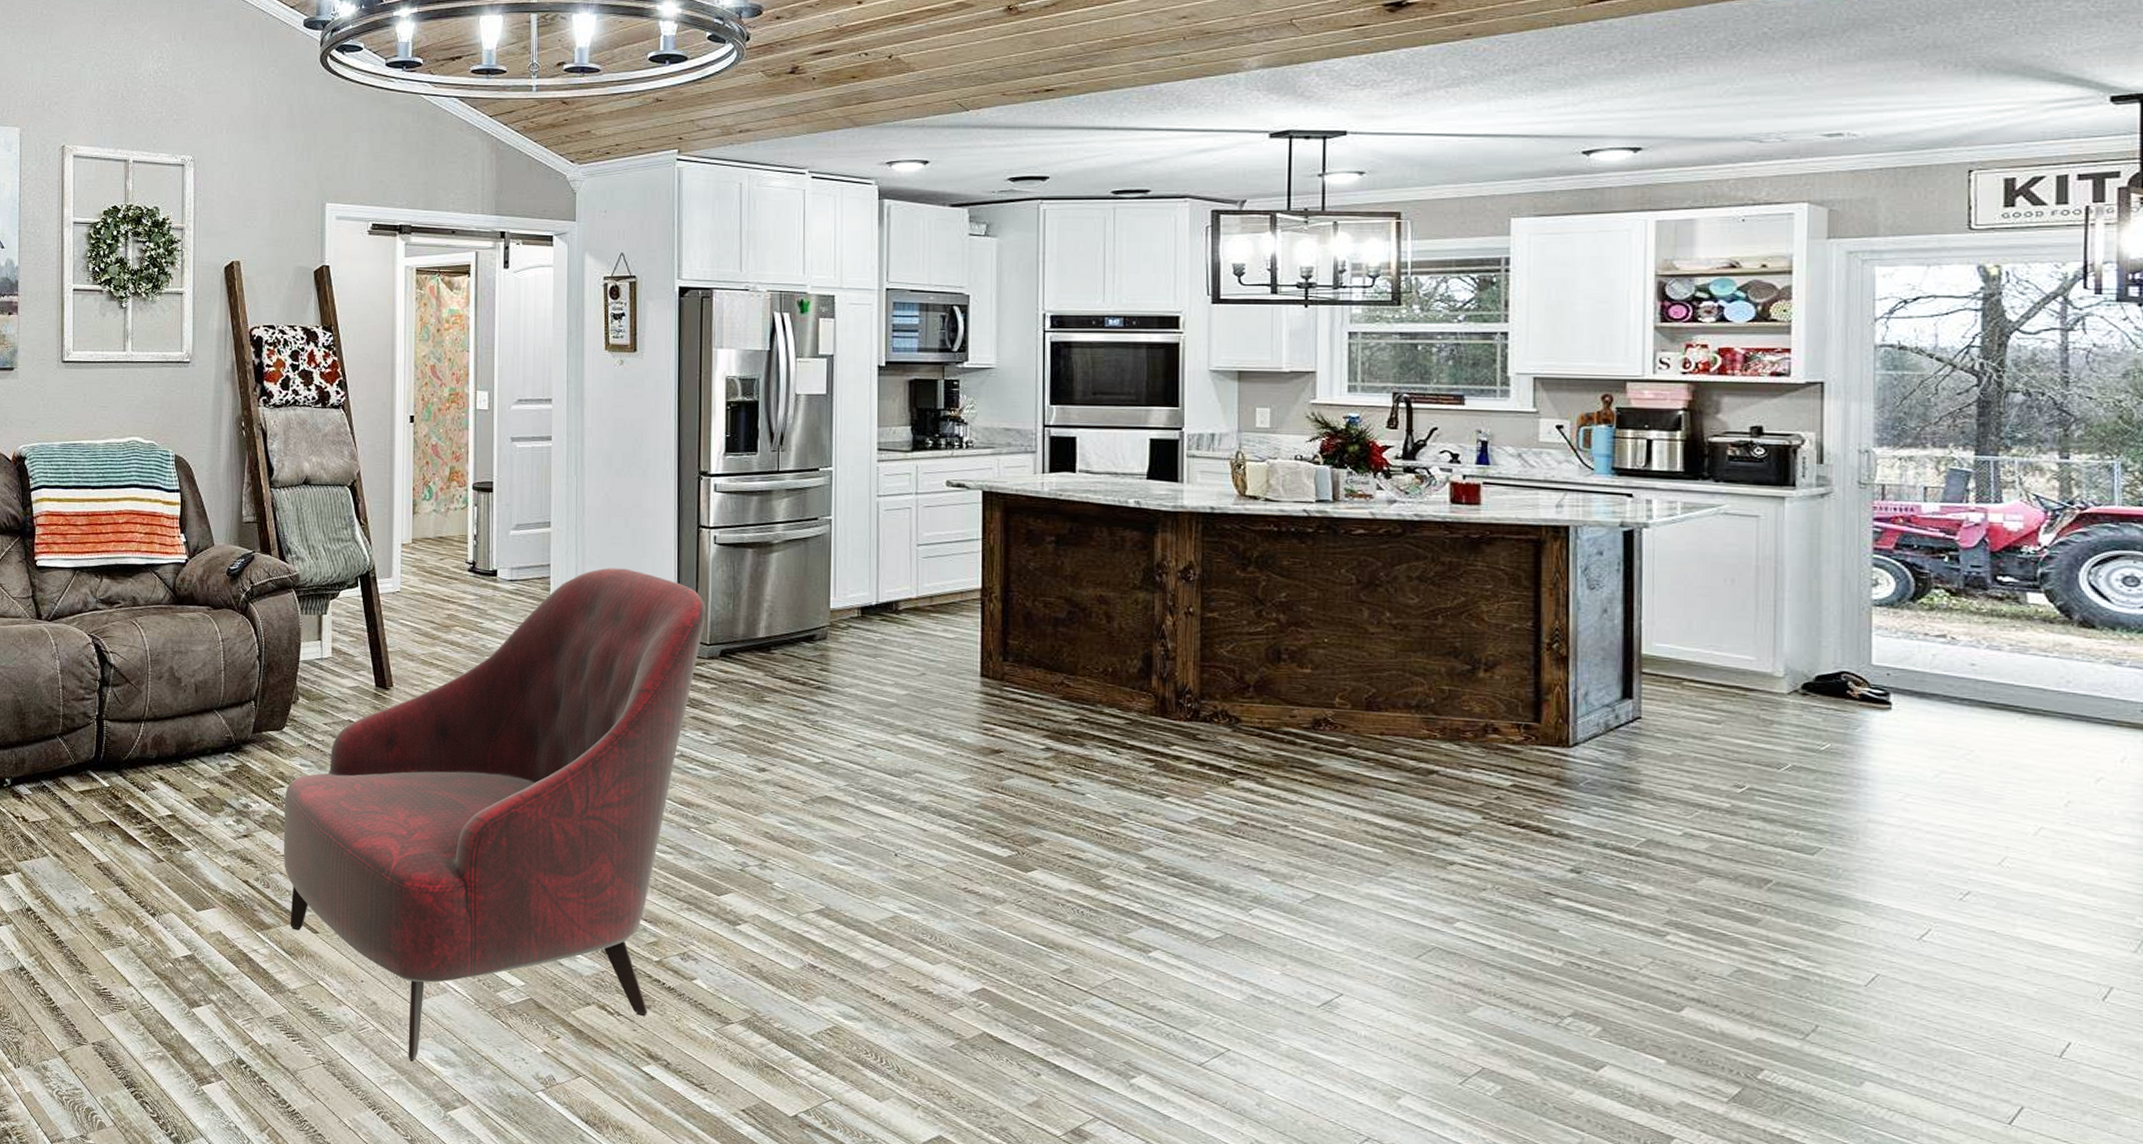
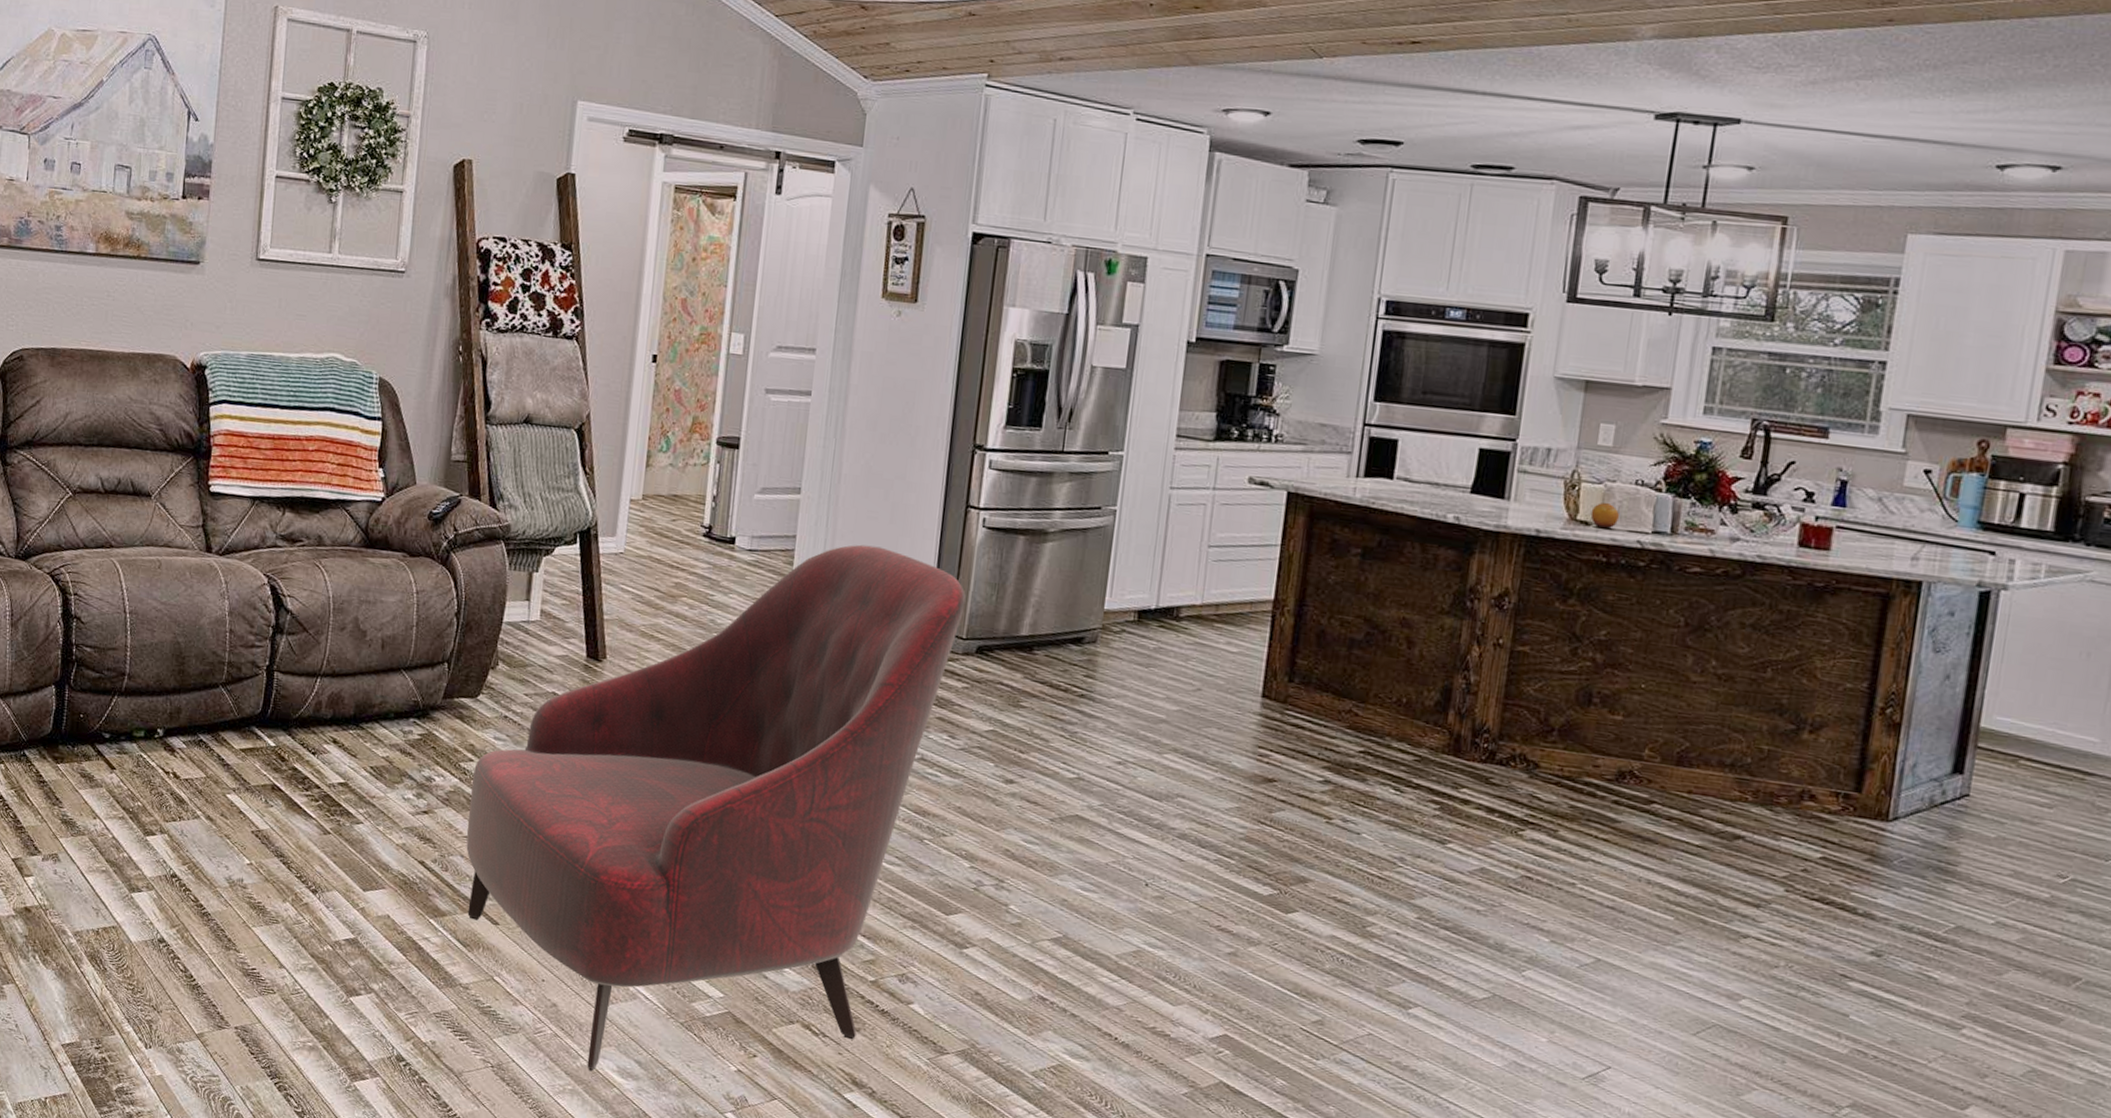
fruit: none [1258,477,1283,502] -> present [1590,502,1619,530]

